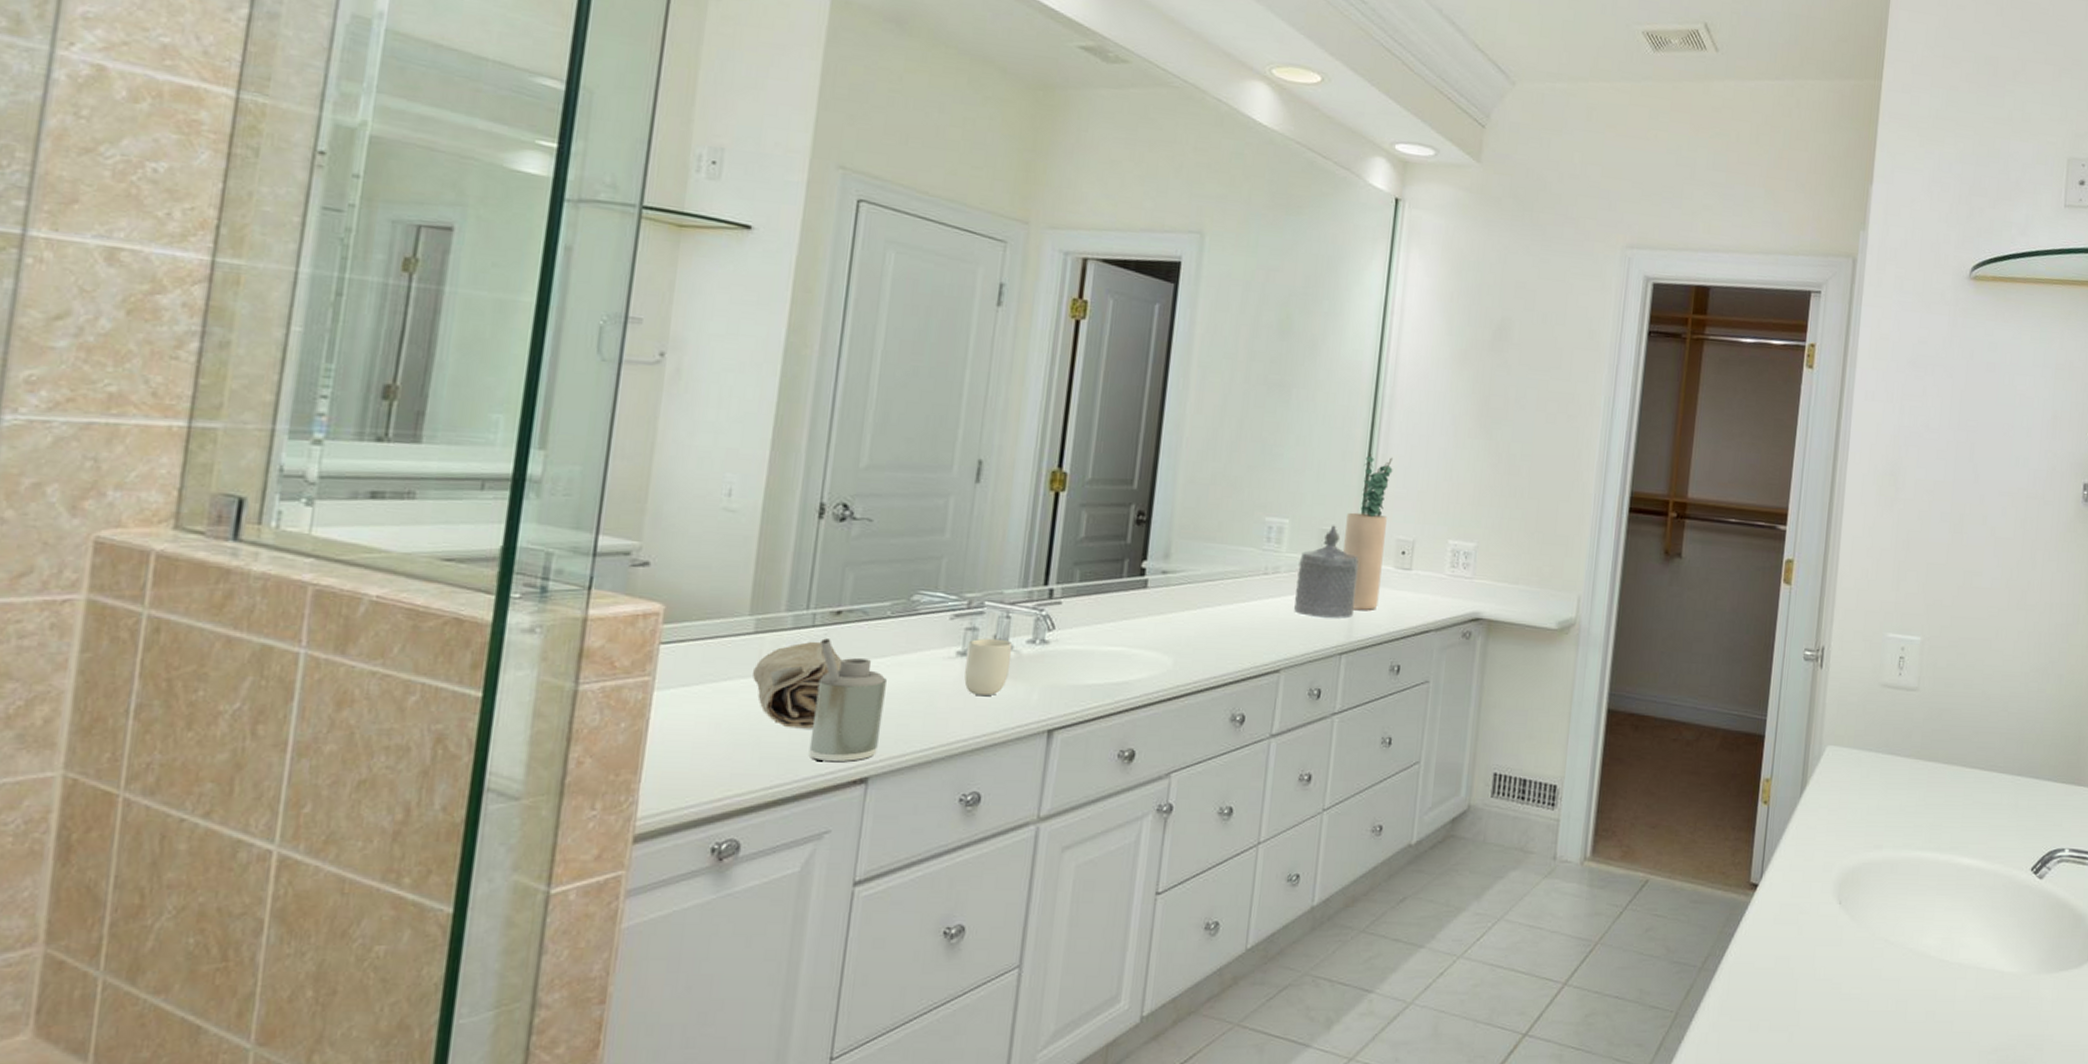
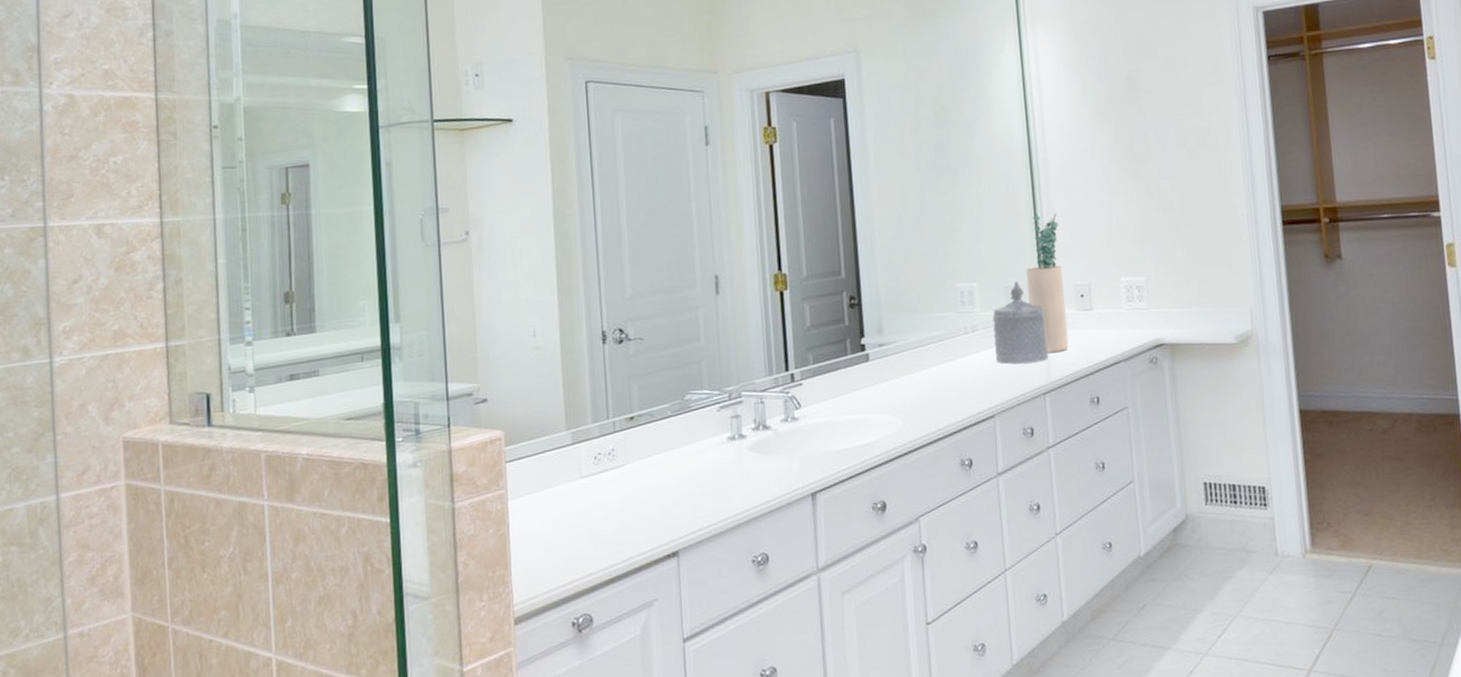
towel: present [753,641,843,729] -> none [577,444,642,518]
soap dispenser: present [808,638,887,763] -> none [621,441,681,543]
cup: present [964,638,1013,697] -> none [735,421,772,472]

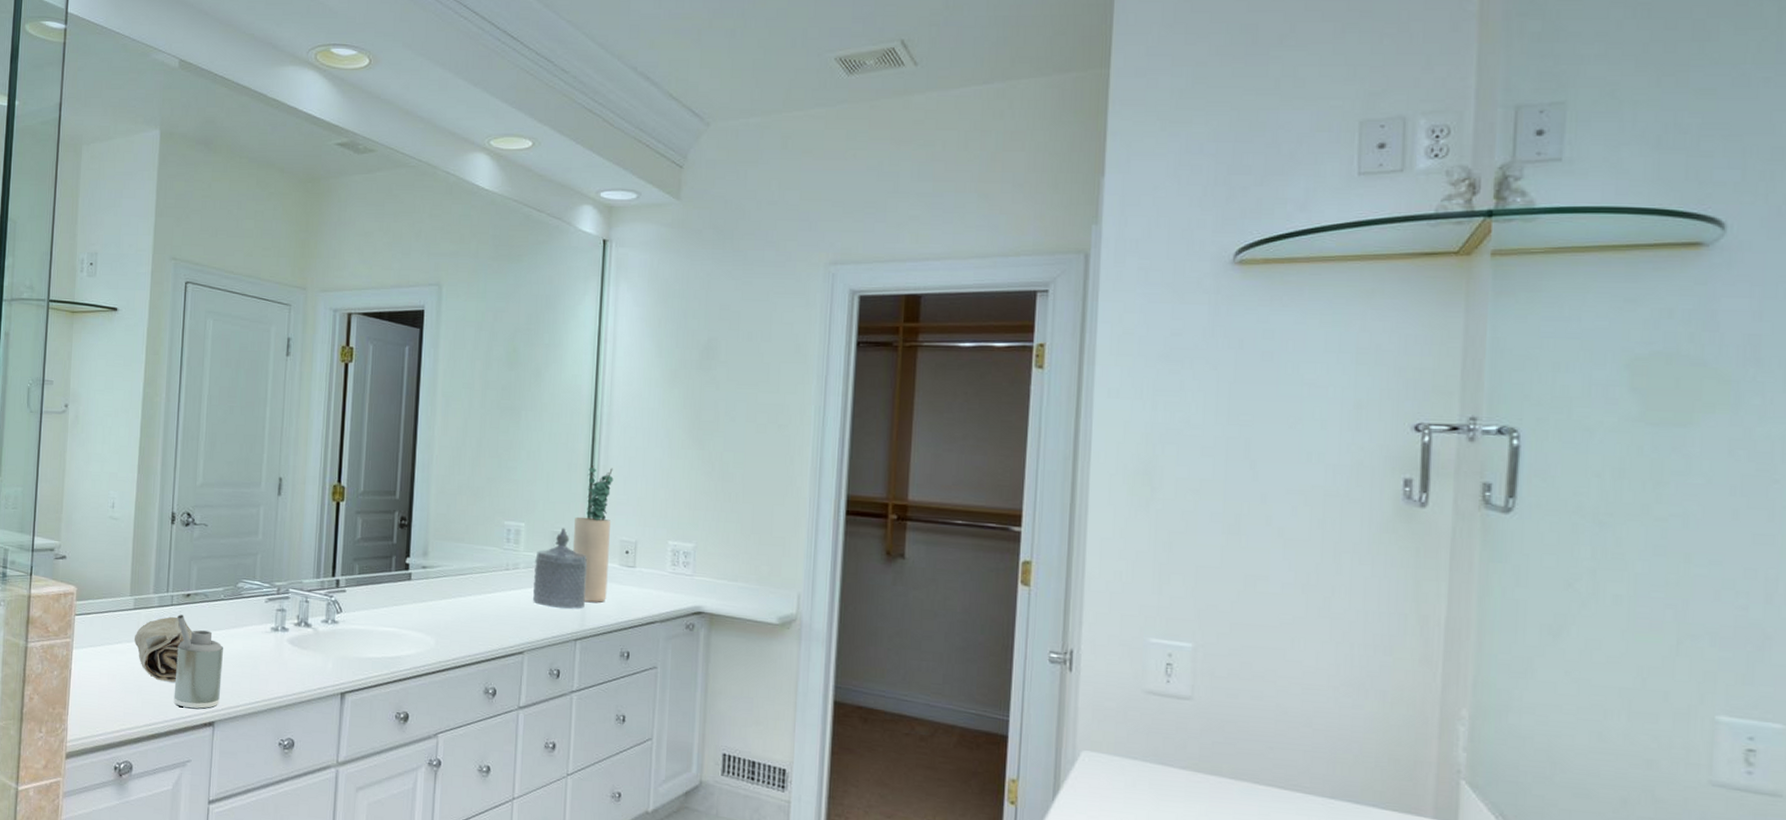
towel: none [577,444,642,518] -> present [134,616,193,683]
soap dispenser: none [621,441,681,543] -> present [173,614,223,710]

